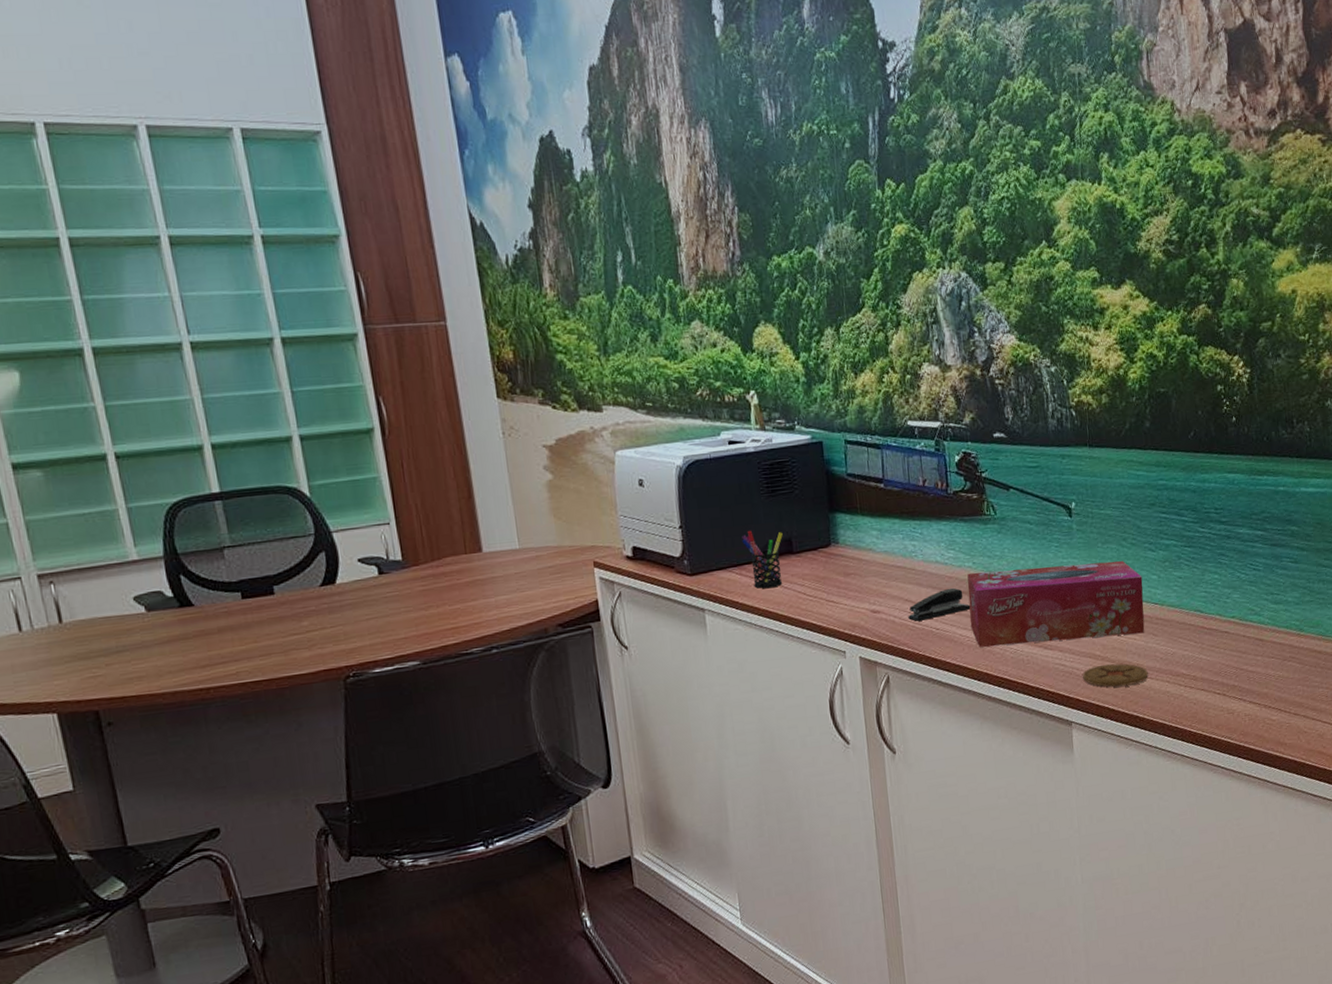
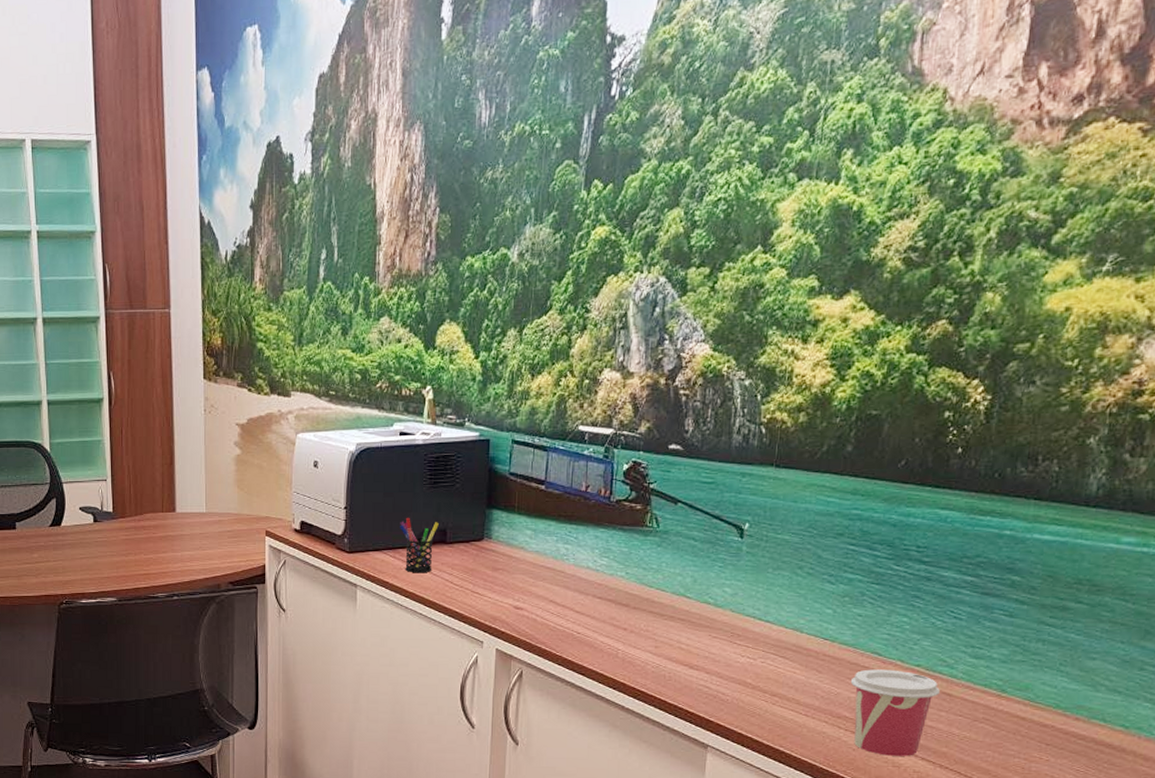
stapler: present [908,587,971,621] -> none [550,595,617,623]
tissue box: present [967,560,1145,647] -> none [613,582,815,668]
coaster: present [1083,663,1148,687] -> none [728,693,804,719]
cup: none [1181,624,1254,705] -> present [850,669,940,756]

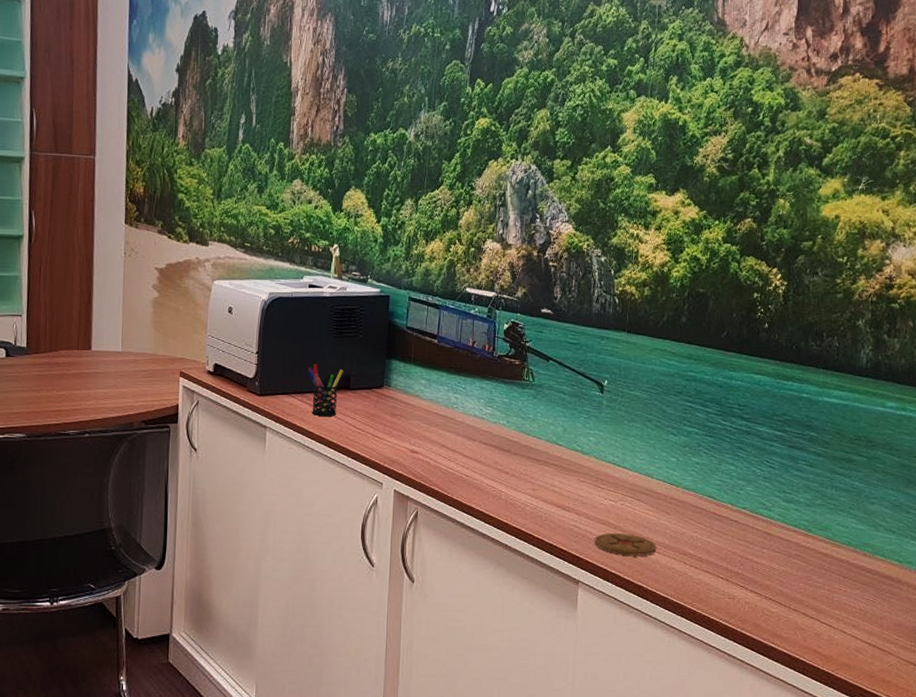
coaster: none [728,693,804,719] -> present [595,532,657,556]
cup: present [850,669,940,756] -> none [692,511,762,589]

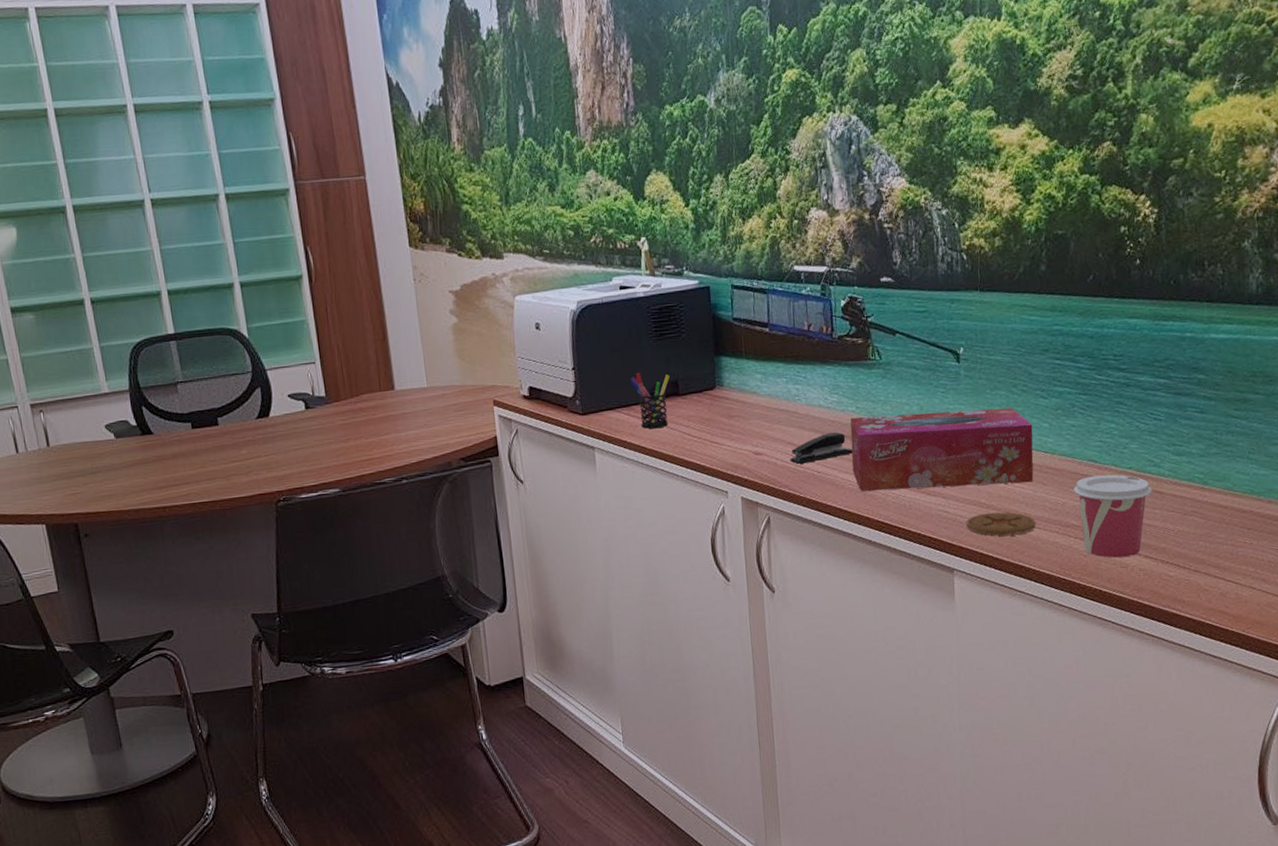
stapler: none [442,441,500,466] -> present [790,431,853,464]
tissue box: none [497,430,662,510] -> present [850,407,1034,492]
cup: none [692,511,762,589] -> present [1073,474,1152,558]

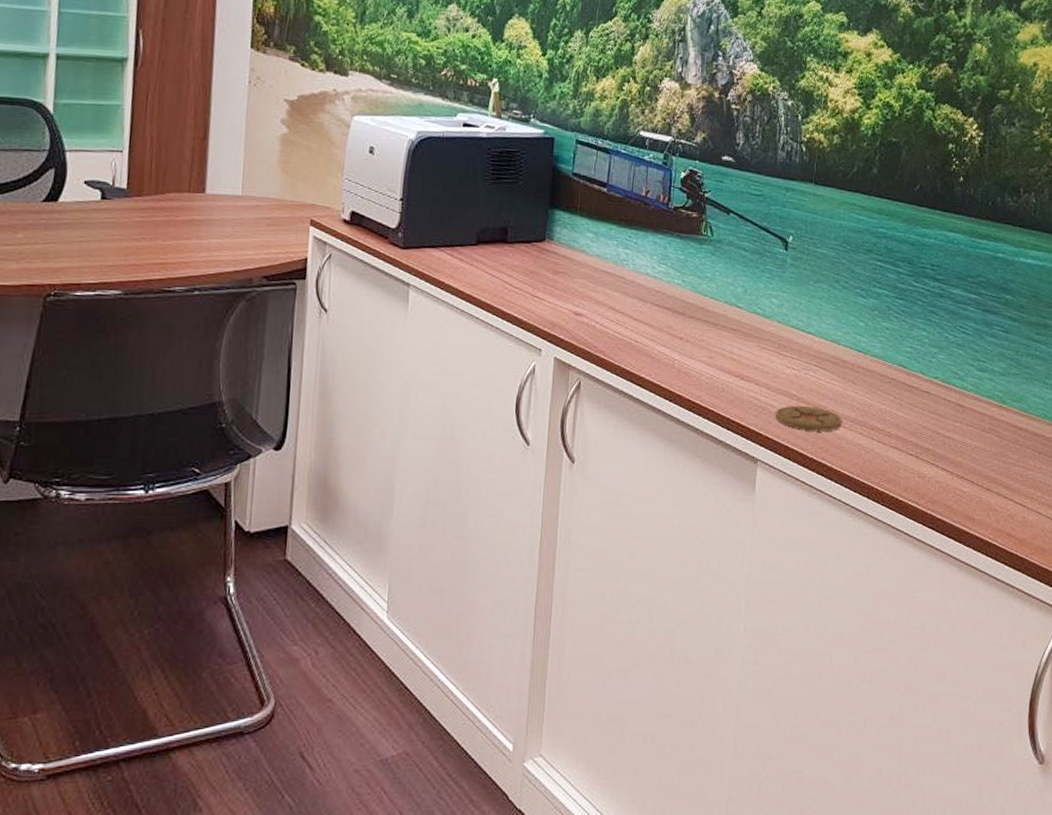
pen holder: present [630,372,670,429] -> none [459,213,500,274]
stapler: present [790,431,853,464] -> none [609,302,673,331]
tissue box: present [850,407,1034,492] -> none [670,290,850,380]
cup: present [1073,474,1152,558] -> none [881,381,954,467]

